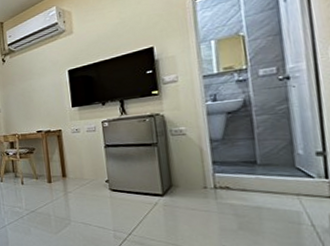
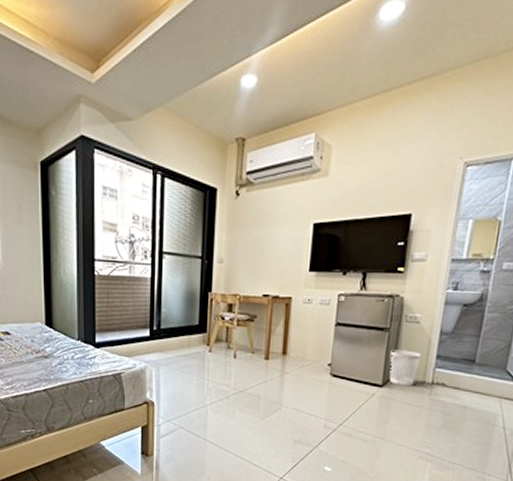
wastebasket: none [163,160,197,193] -> present [389,349,421,386]

